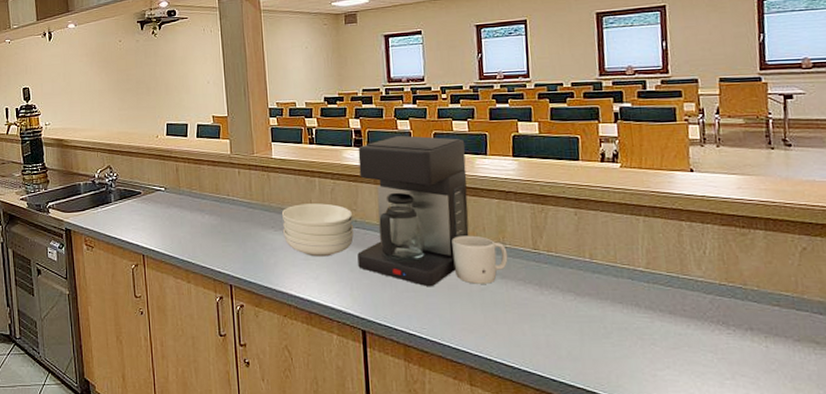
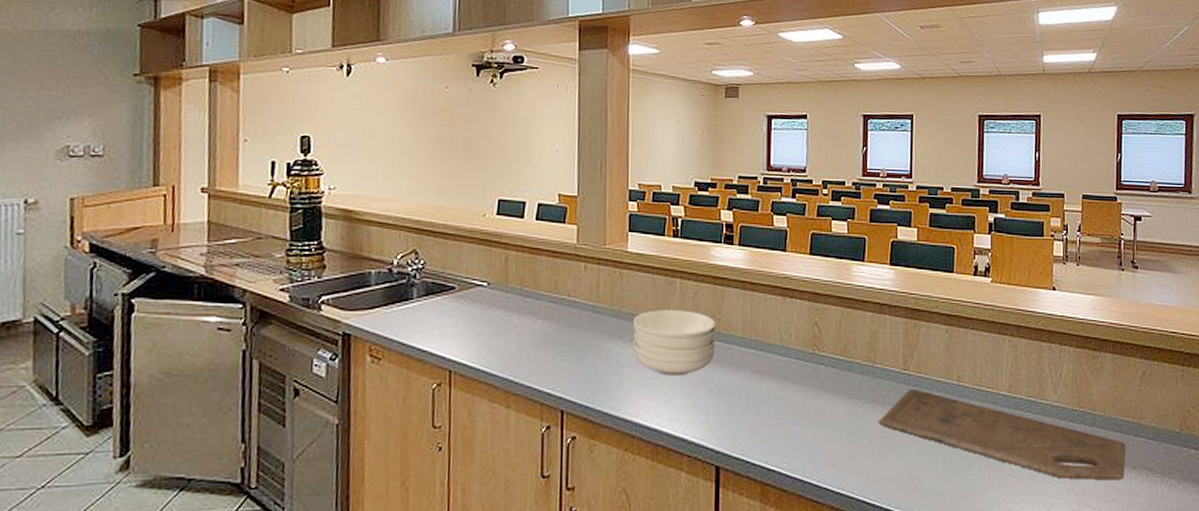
coffee maker: present [357,136,469,287] -> none [717,234,843,413]
mug: present [451,235,508,284] -> none [821,353,878,409]
cutting board: none [510,265,787,352] -> present [877,388,1126,481]

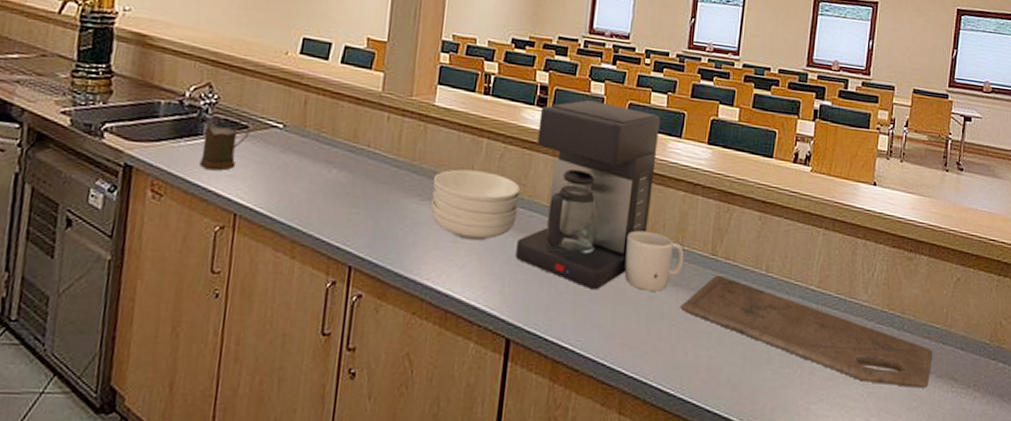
beer mug: none [413,280,457,332] -> present [200,119,251,171]
coffee maker: none [717,234,843,413] -> present [515,100,661,290]
mug: none [821,353,878,409] -> present [624,230,685,292]

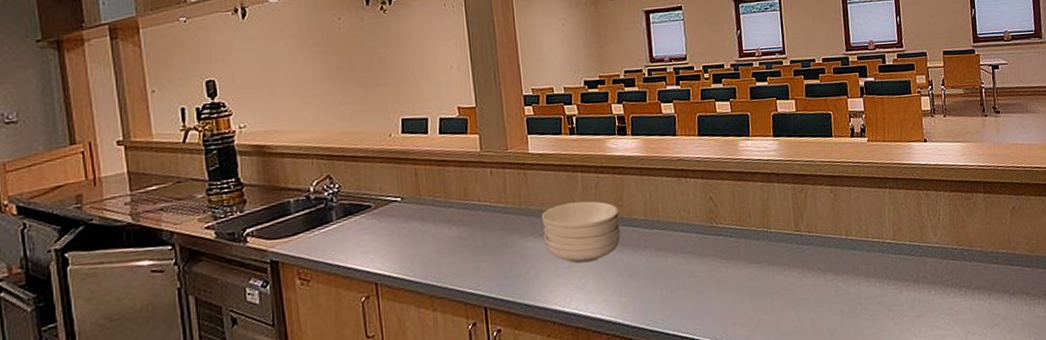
beer mug: present [200,119,251,171] -> none [334,200,374,251]
coffee maker: present [515,100,661,290] -> none [622,120,736,284]
mug: present [624,230,685,292] -> none [719,222,773,275]
cutting board: present [679,274,933,388] -> none [776,247,1005,312]

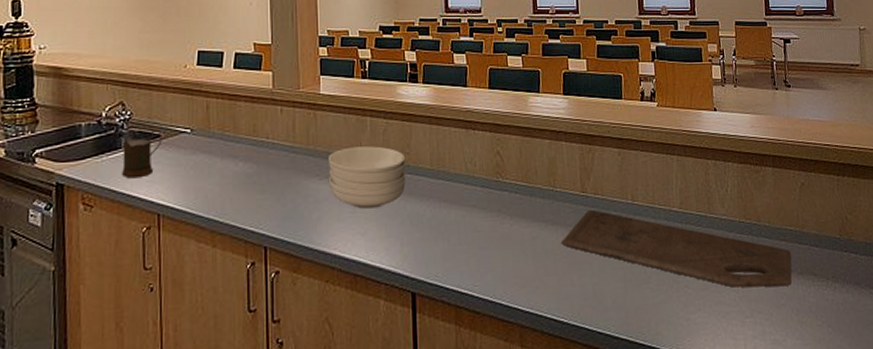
beer mug: none [334,200,374,251] -> present [122,129,163,179]
cutting board: none [776,247,1005,312] -> present [560,209,792,288]

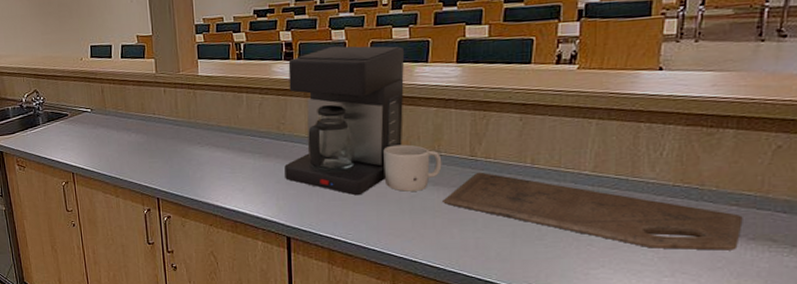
beer mug: present [122,129,163,179] -> none [41,110,70,147]
bowl: present [327,146,407,209] -> none [207,118,282,170]
coffee maker: none [409,71,522,239] -> present [284,46,405,196]
mug: none [505,179,559,233] -> present [383,144,442,192]

